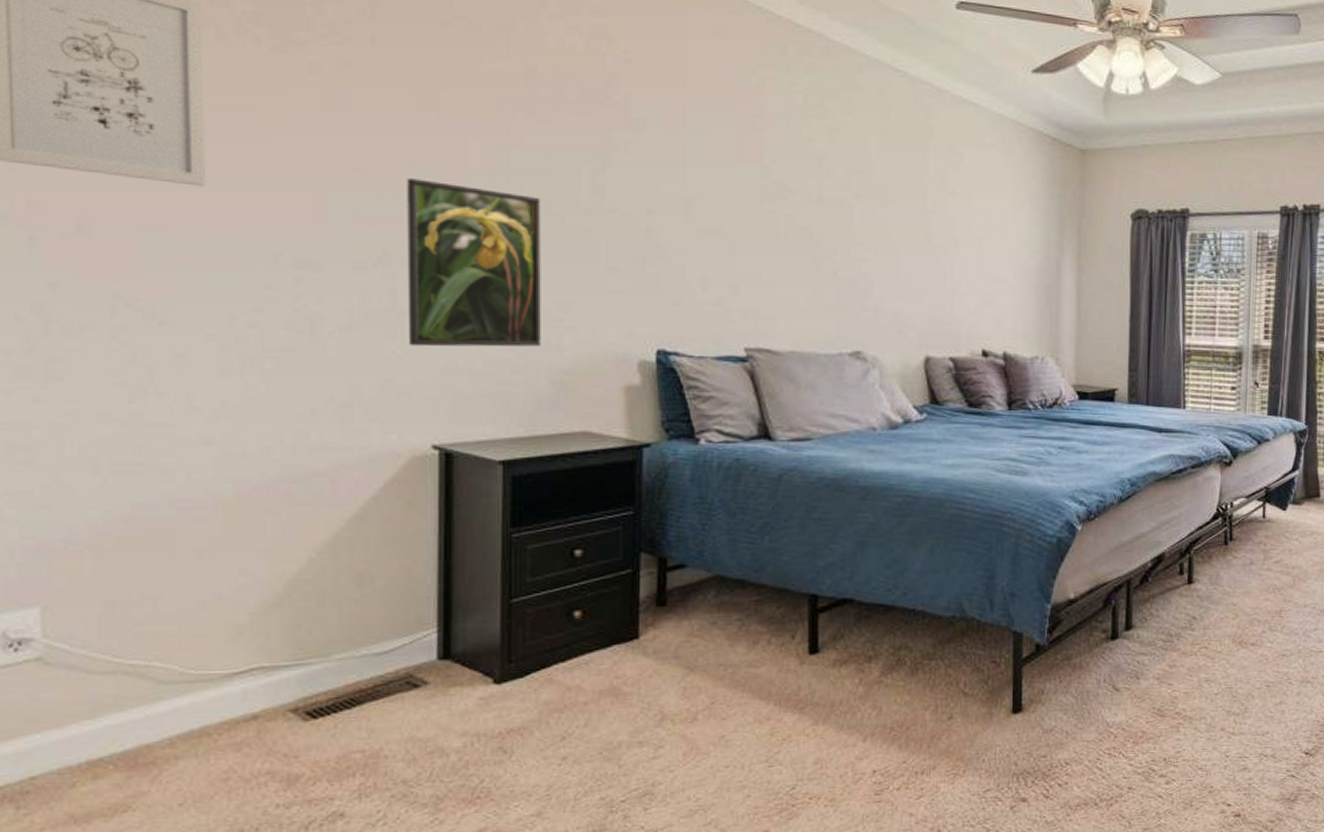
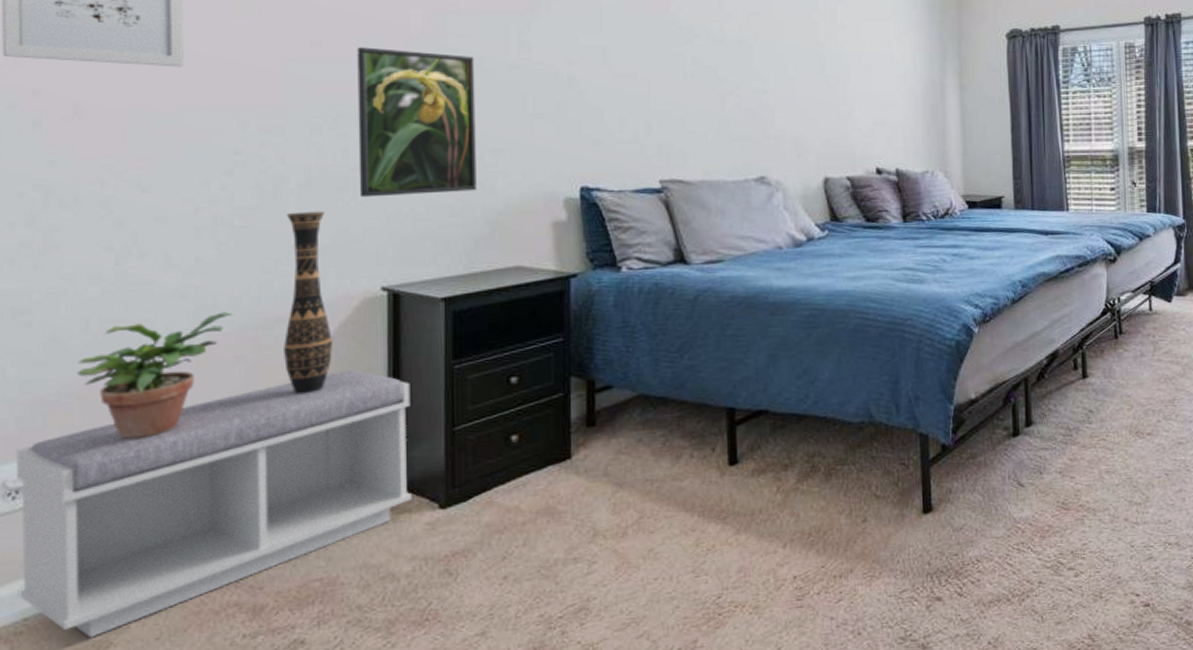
bench: none [17,532,463,801] -> present [15,369,412,638]
potted plant: none [85,462,266,593] -> present [76,311,235,439]
decorative vase: none [320,357,376,555] -> present [282,211,332,394]

